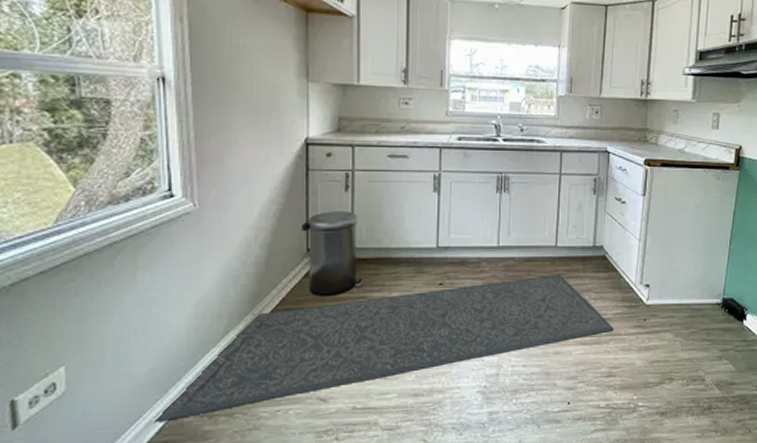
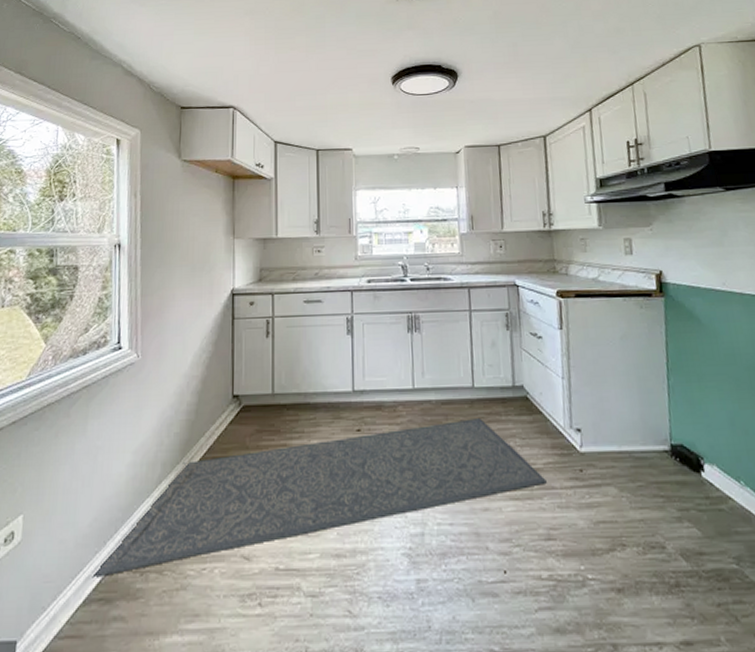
pedal bin: present [302,211,365,296] -> none [228,357,285,444]

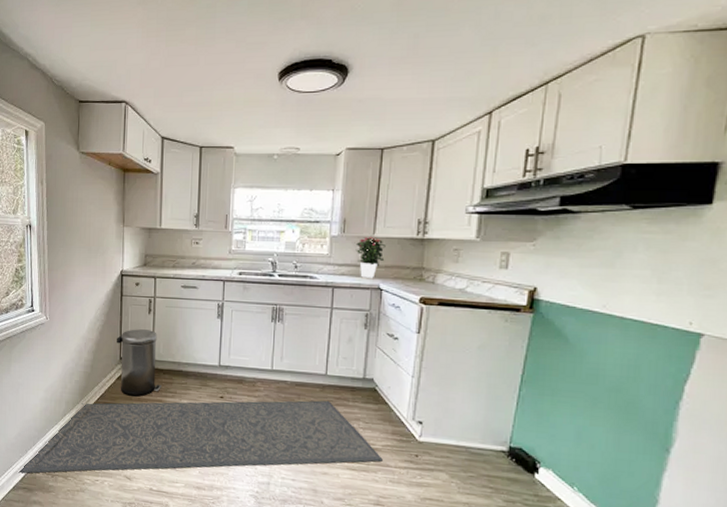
pedal bin: none [228,357,285,444] -> present [117,329,161,397]
potted flower: none [484,231,517,275] -> present [354,236,386,278]

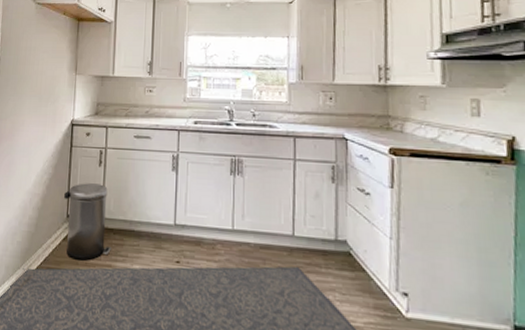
potted flower: present [354,236,386,278] -> none [314,83,348,127]

